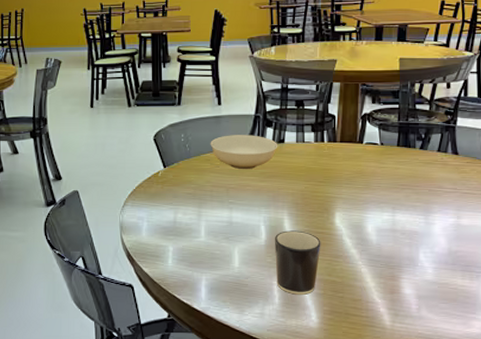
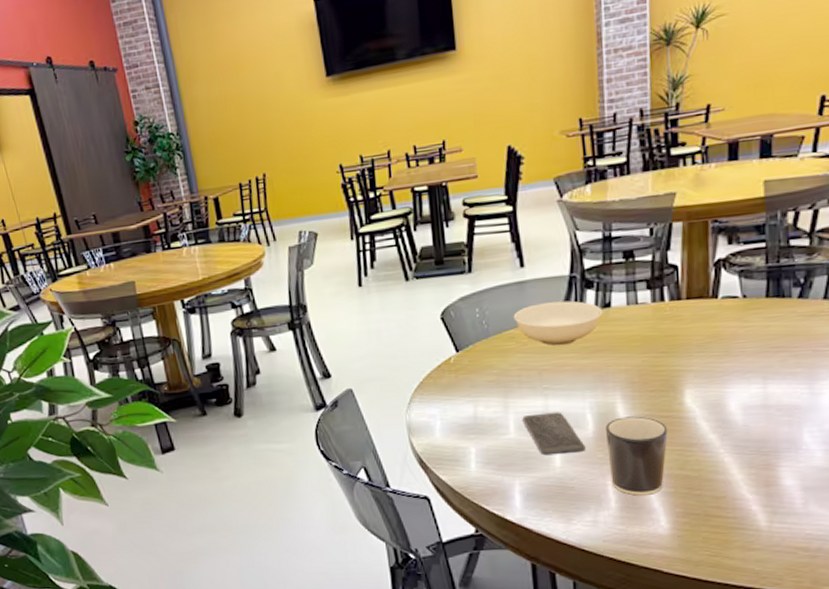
smartphone: none [211,222,259,257] -> present [522,412,586,456]

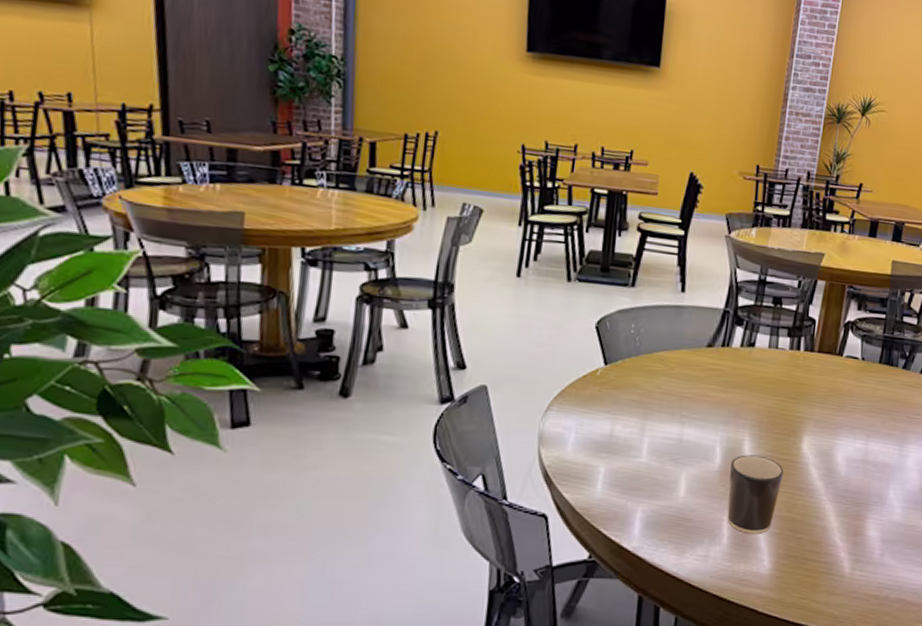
bowl: present [513,300,603,346] -> none [666,330,748,376]
smartphone: present [522,412,586,456] -> none [656,440,710,485]

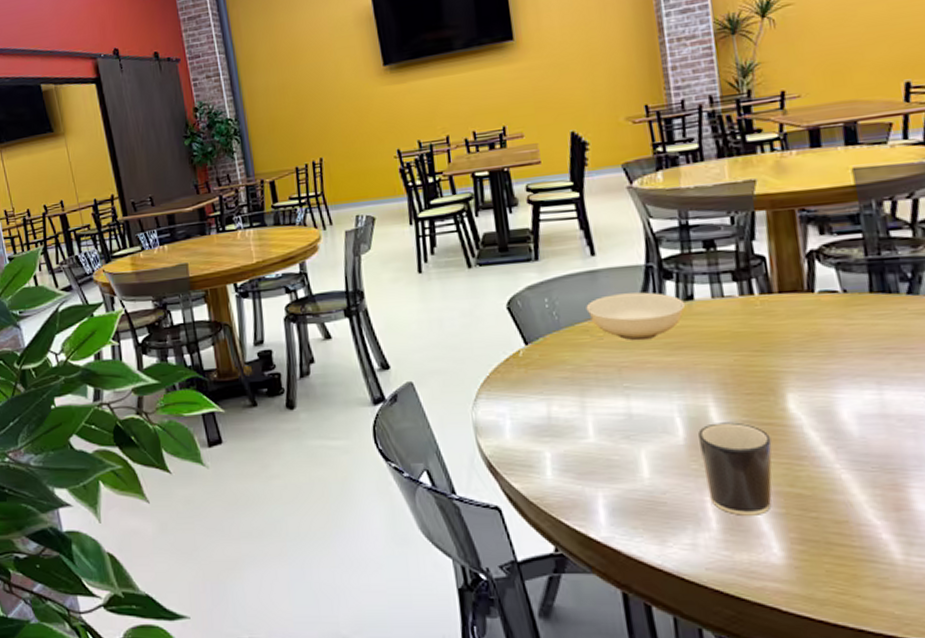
bowl: none [666,330,748,376] -> present [586,292,686,341]

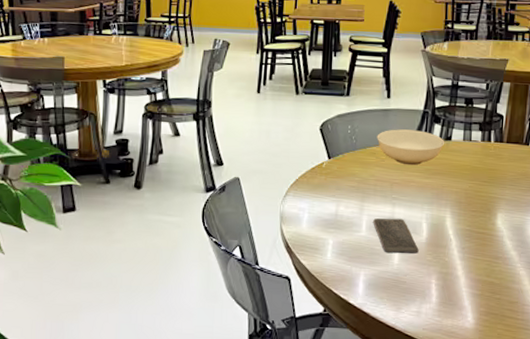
smartphone: none [602,414,677,464] -> present [373,218,419,254]
mug: present [697,422,772,517] -> none [435,229,482,296]

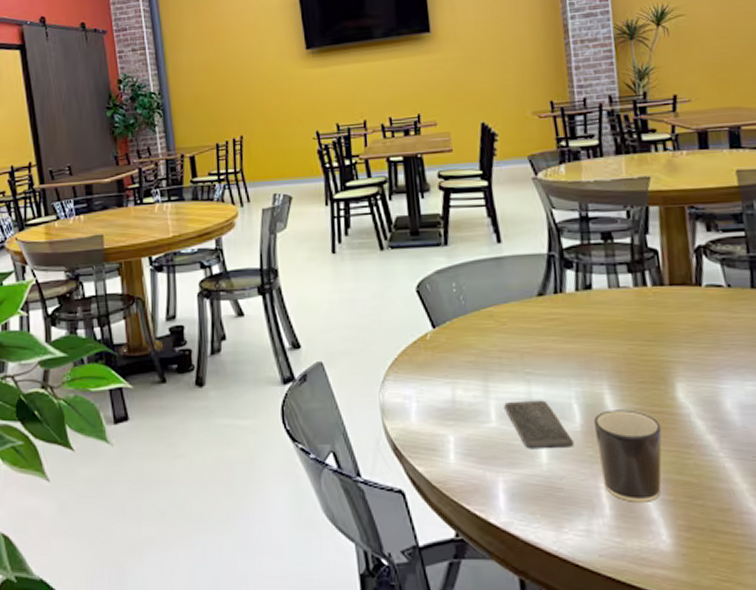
bowl: present [377,129,445,166] -> none [491,280,585,328]
mug: none [435,229,482,296] -> present [593,409,662,504]

